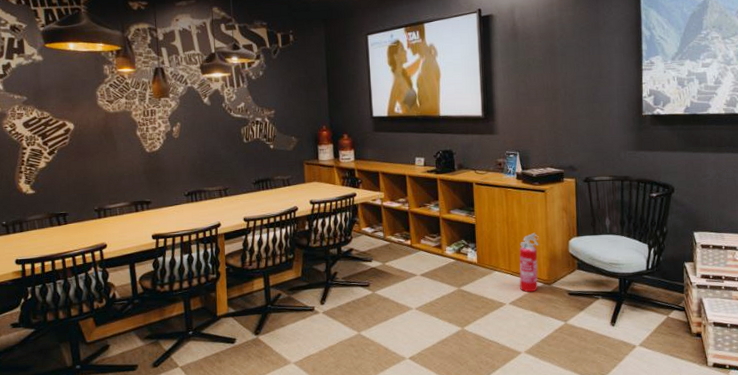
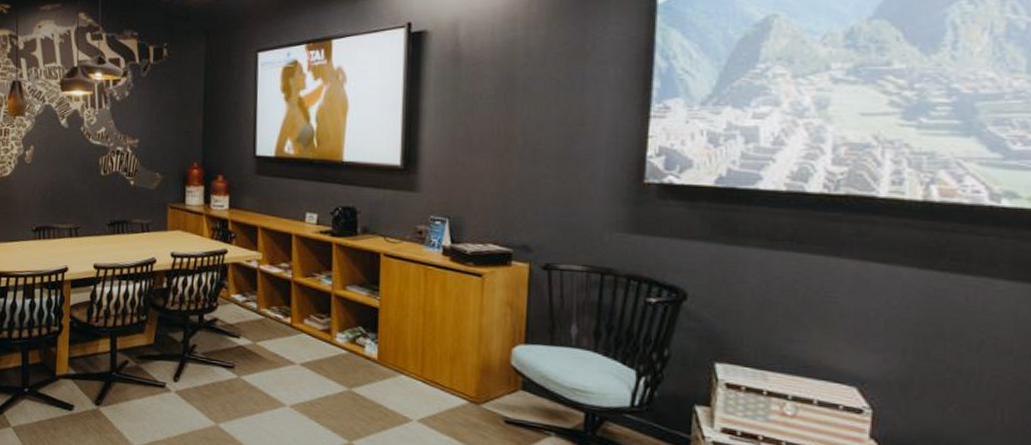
fire extinguisher: present [519,232,539,293] -> none [434,330,468,411]

